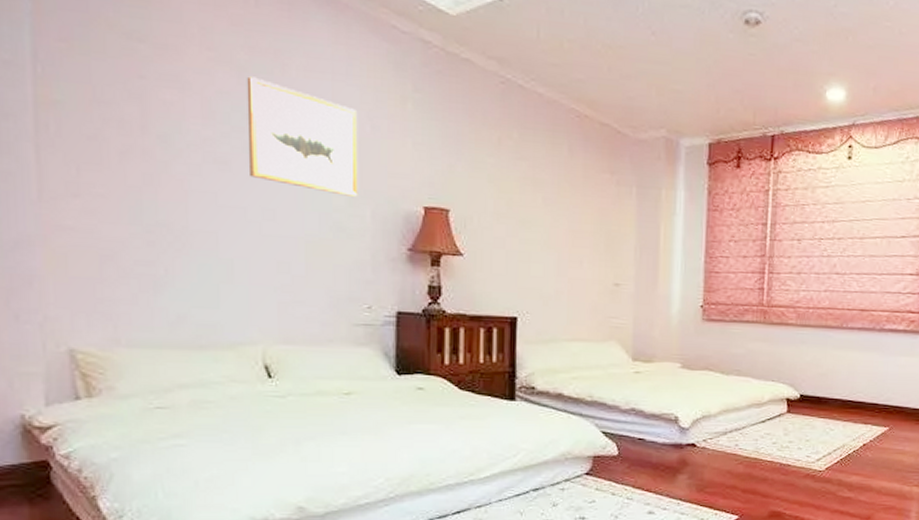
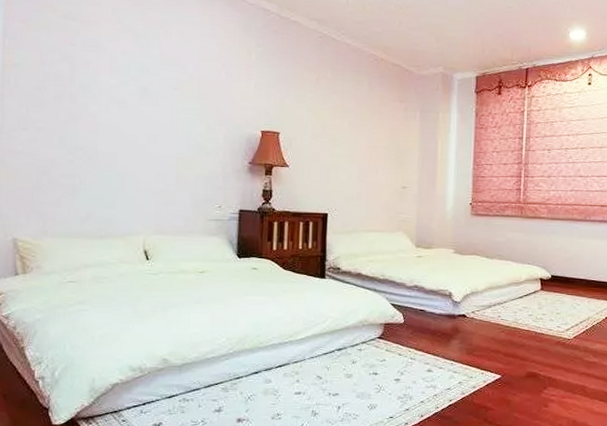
wall art: present [246,76,358,197] -> none [140,41,217,125]

